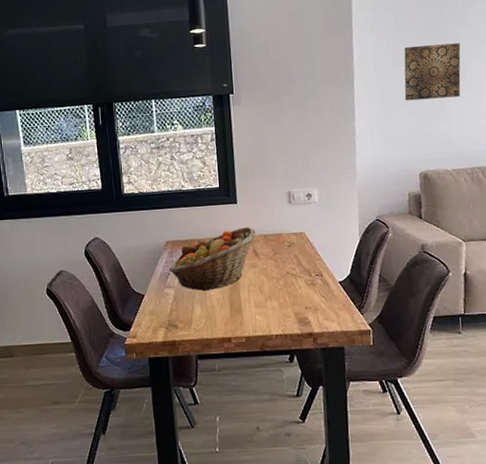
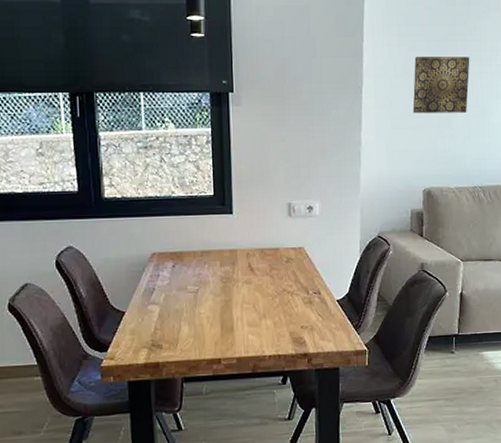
fruit basket: present [168,226,257,291] -> none [153,239,253,308]

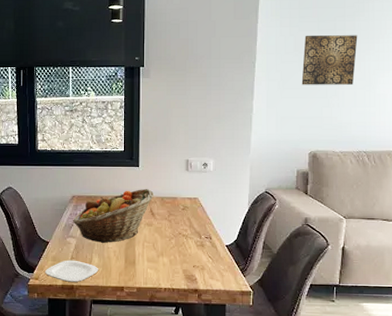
plate: none [121,331,190,359] -> present [44,260,99,282]
fruit basket: none [153,239,253,308] -> present [72,188,155,243]

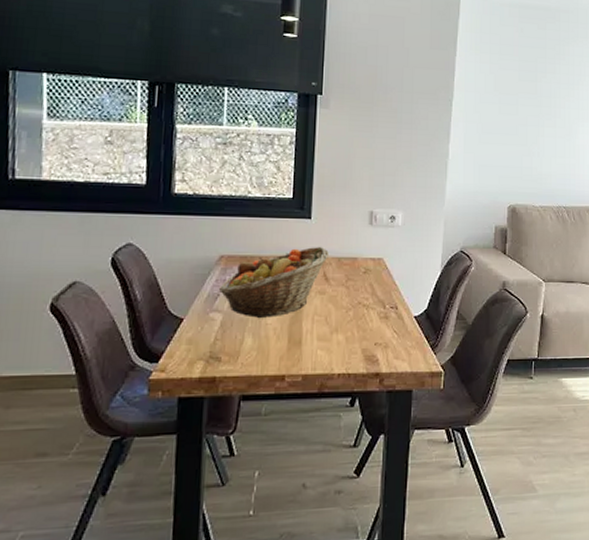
plate: present [44,260,99,282] -> none [174,342,252,373]
wall art: present [301,35,358,85] -> none [501,75,558,133]

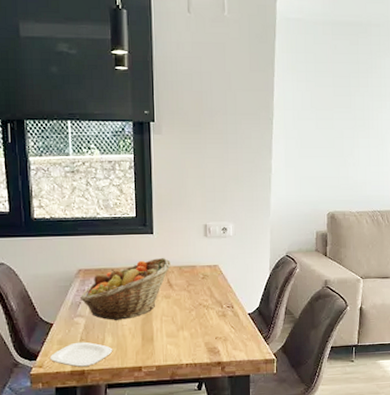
plate: none [174,342,252,373] -> present [49,341,113,367]

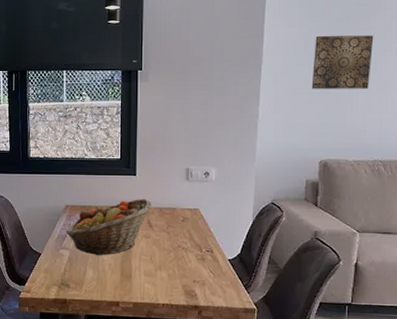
plate: present [49,341,113,367] -> none [36,272,93,296]
wall art: none [318,92,371,144] -> present [311,35,374,89]

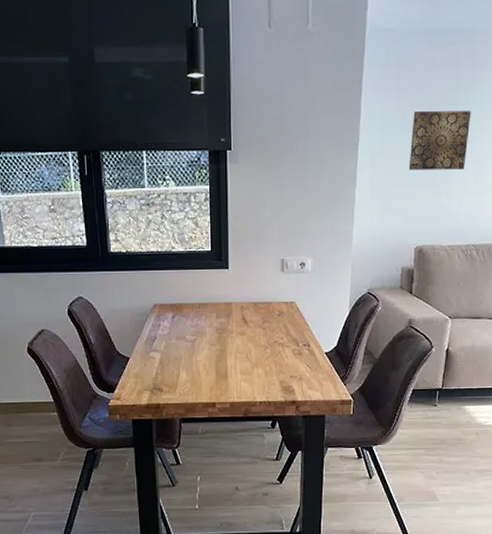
fruit basket: present [65,198,153,255] -> none [155,293,247,356]

